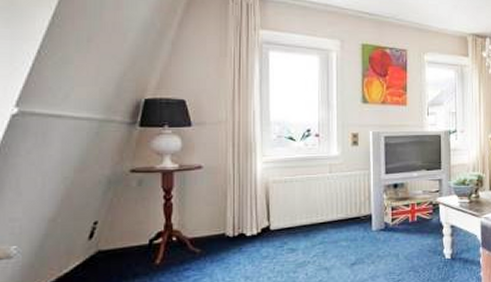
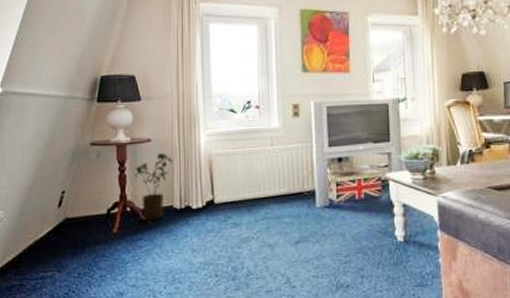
house plant: none [183,180,228,250] -> present [135,152,174,221]

